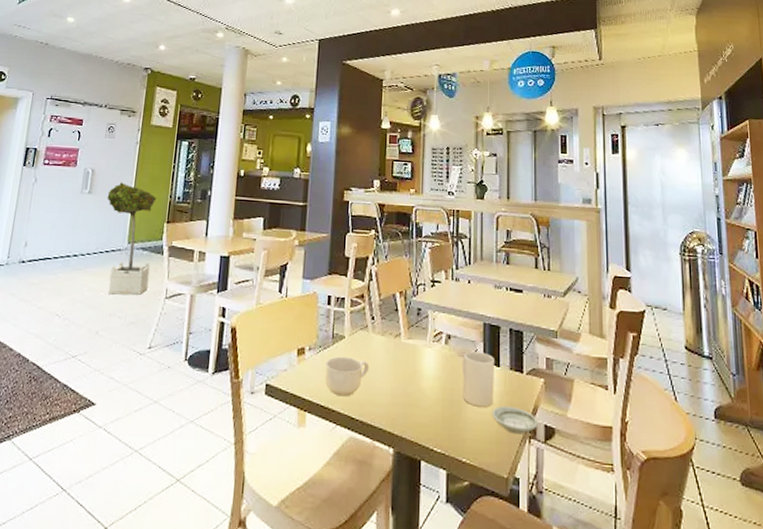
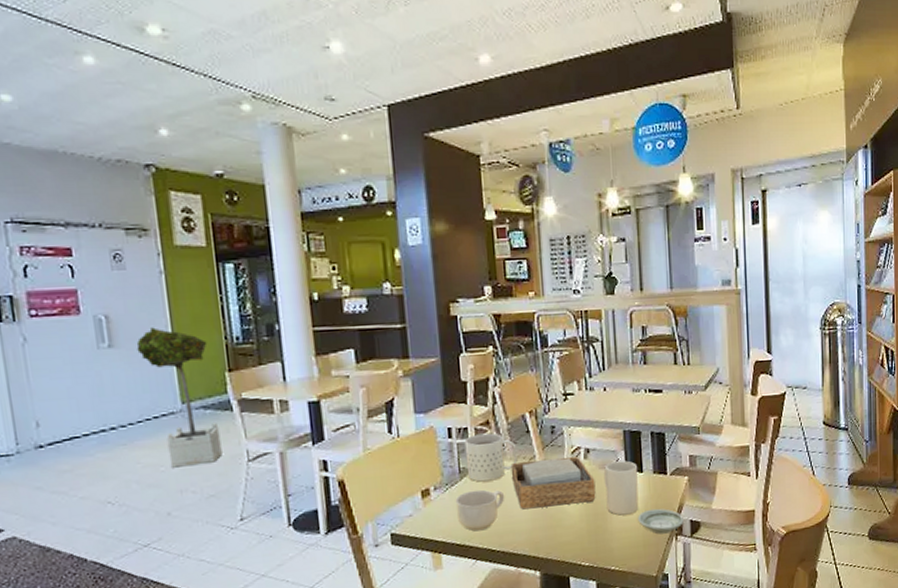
mug: none [339,305,385,350] -> present [464,433,518,482]
napkin holder: none [377,337,454,387] -> present [510,457,596,510]

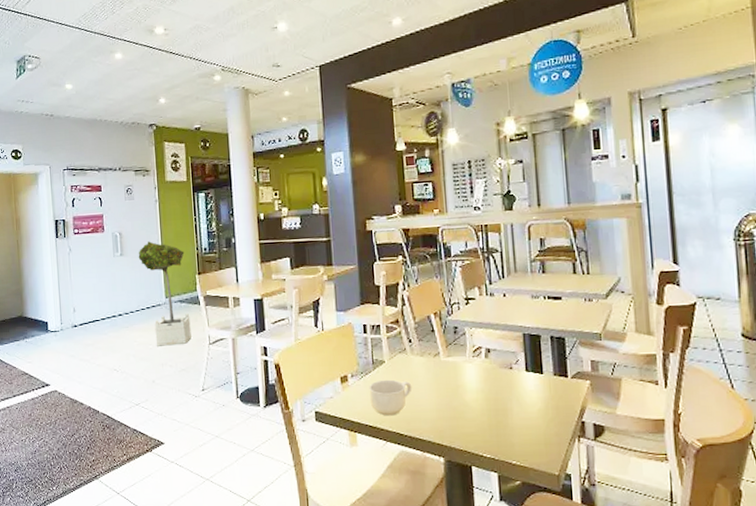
mug: present [464,433,518,482] -> none [377,330,424,373]
napkin holder: present [510,457,596,510] -> none [417,355,497,400]
cup: present [603,460,639,516] -> none [504,362,540,413]
saucer: present [638,508,684,534] -> none [539,409,586,435]

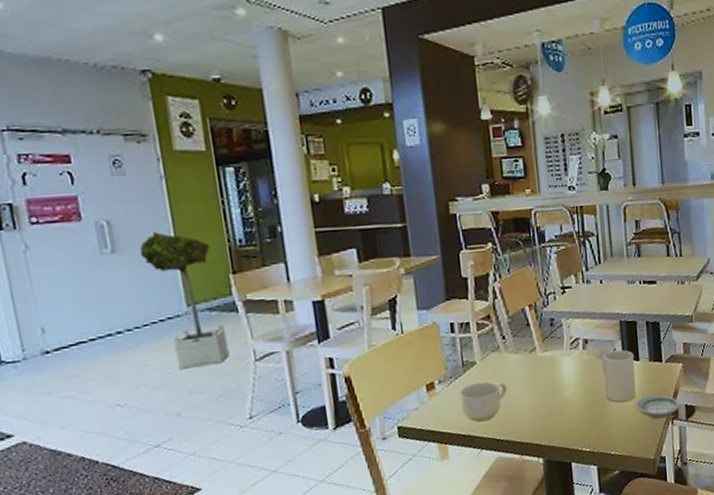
cup: none [504,362,540,413] -> present [601,350,636,403]
saucer: none [539,409,586,435] -> present [635,394,679,419]

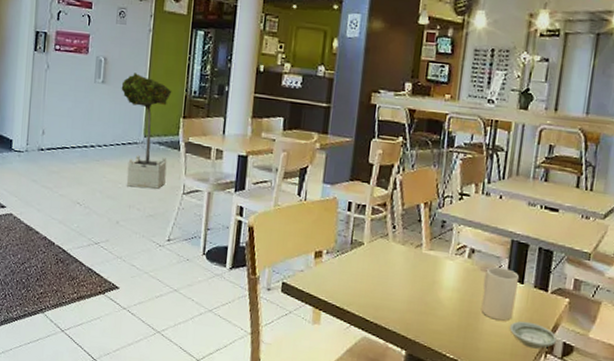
teacup: present [459,381,508,422] -> none [341,261,388,300]

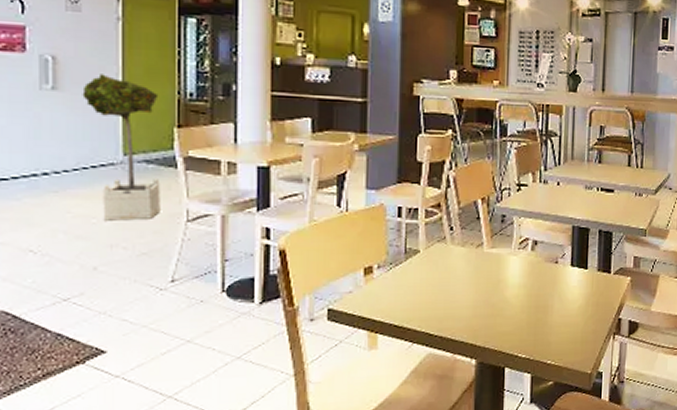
cup: present [481,266,520,321] -> none [548,256,583,310]
saucer: present [510,321,557,349] -> none [578,306,623,332]

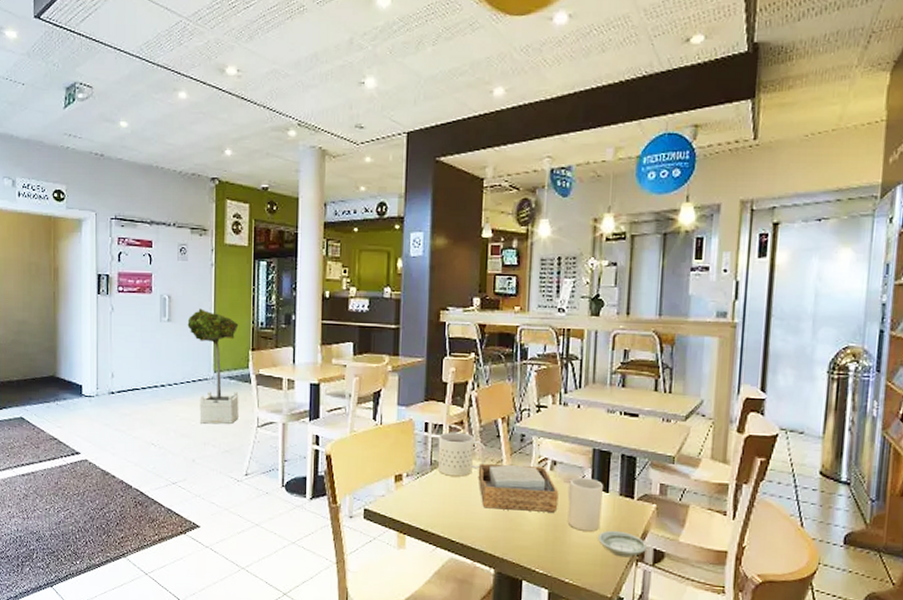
mug: none [412,216,466,264] -> present [437,432,486,477]
napkin holder: none [457,247,540,296] -> present [478,463,559,513]
cup: none [548,256,583,310] -> present [567,477,604,532]
saucer: none [578,306,623,332] -> present [598,530,647,558]

